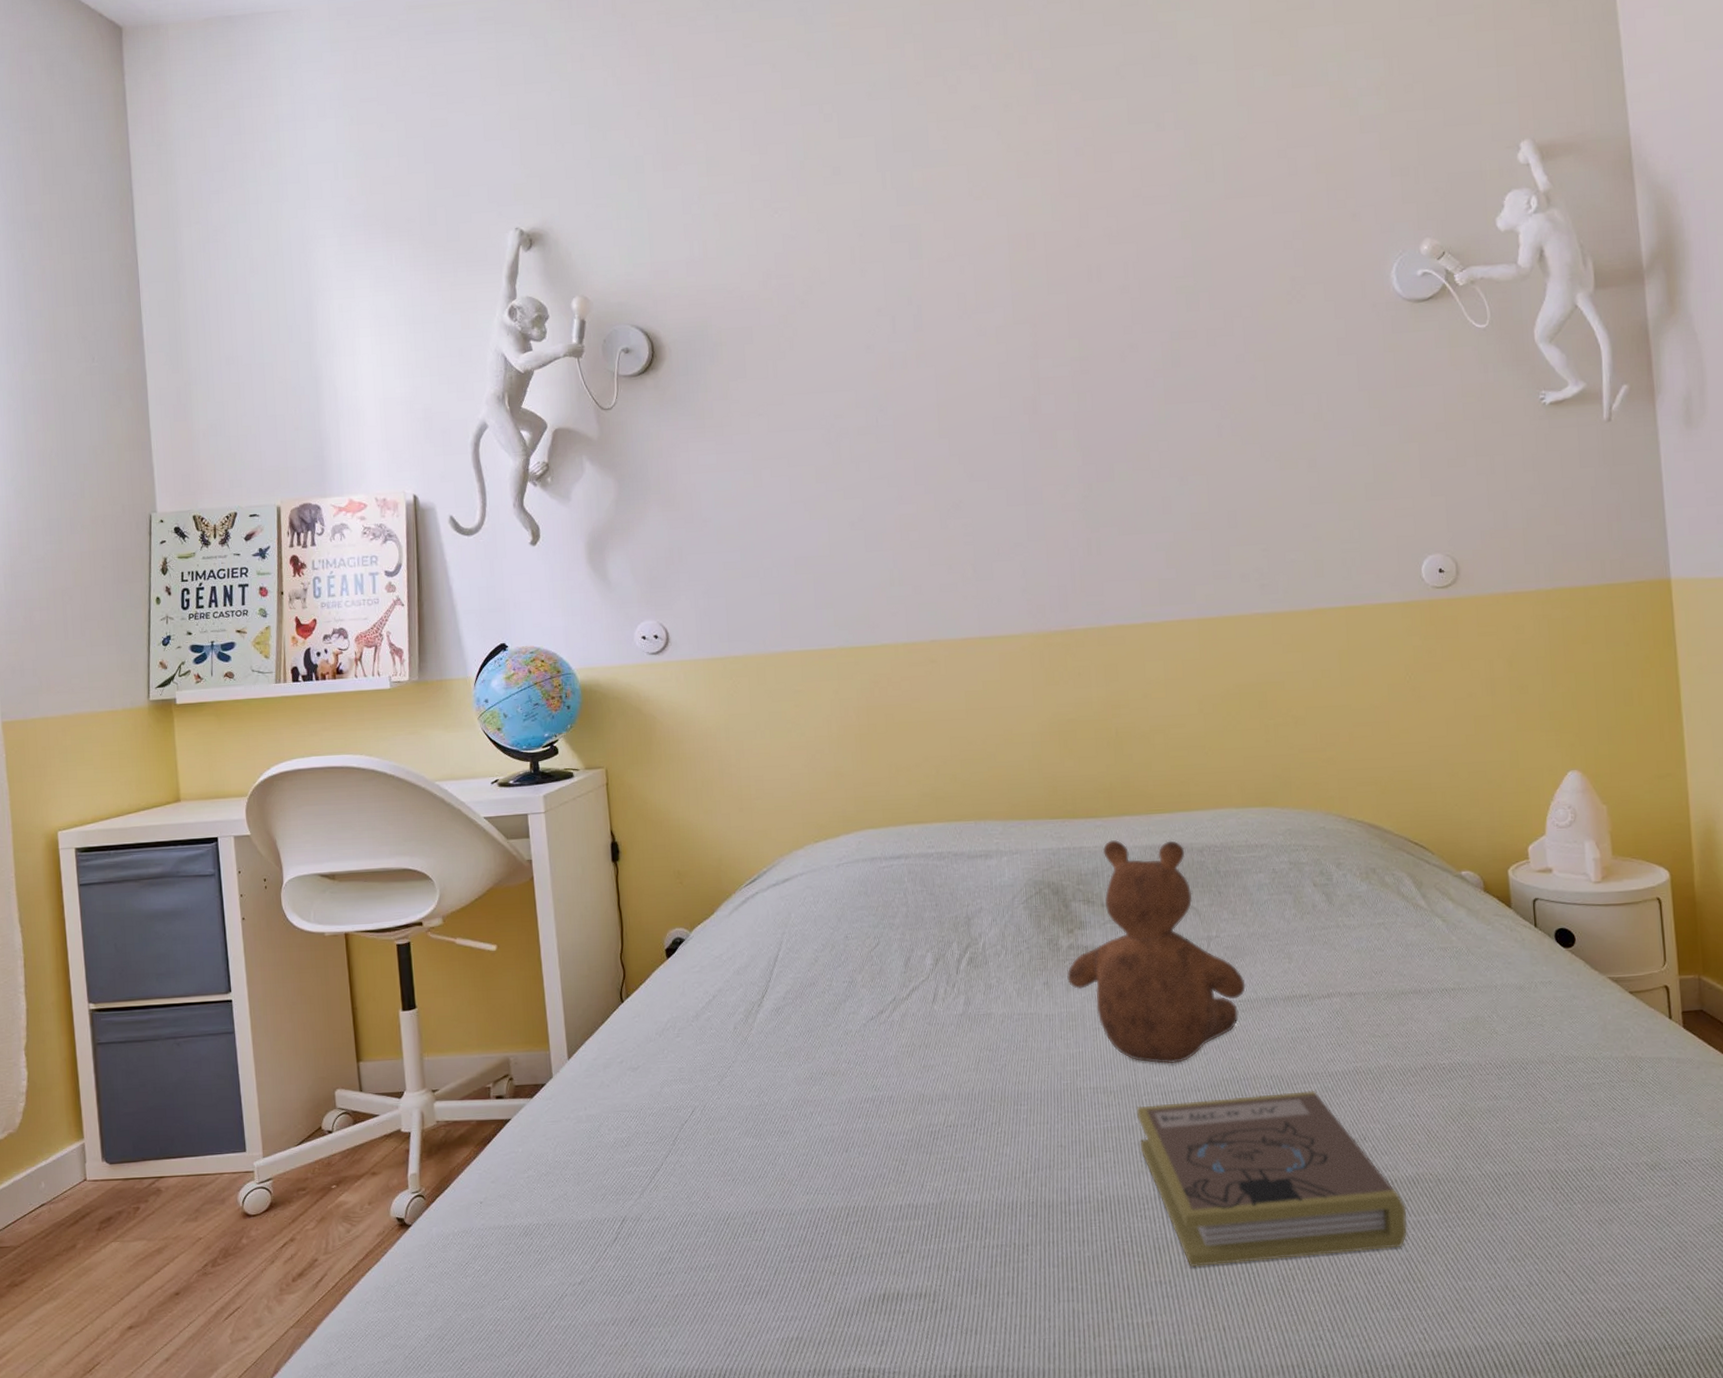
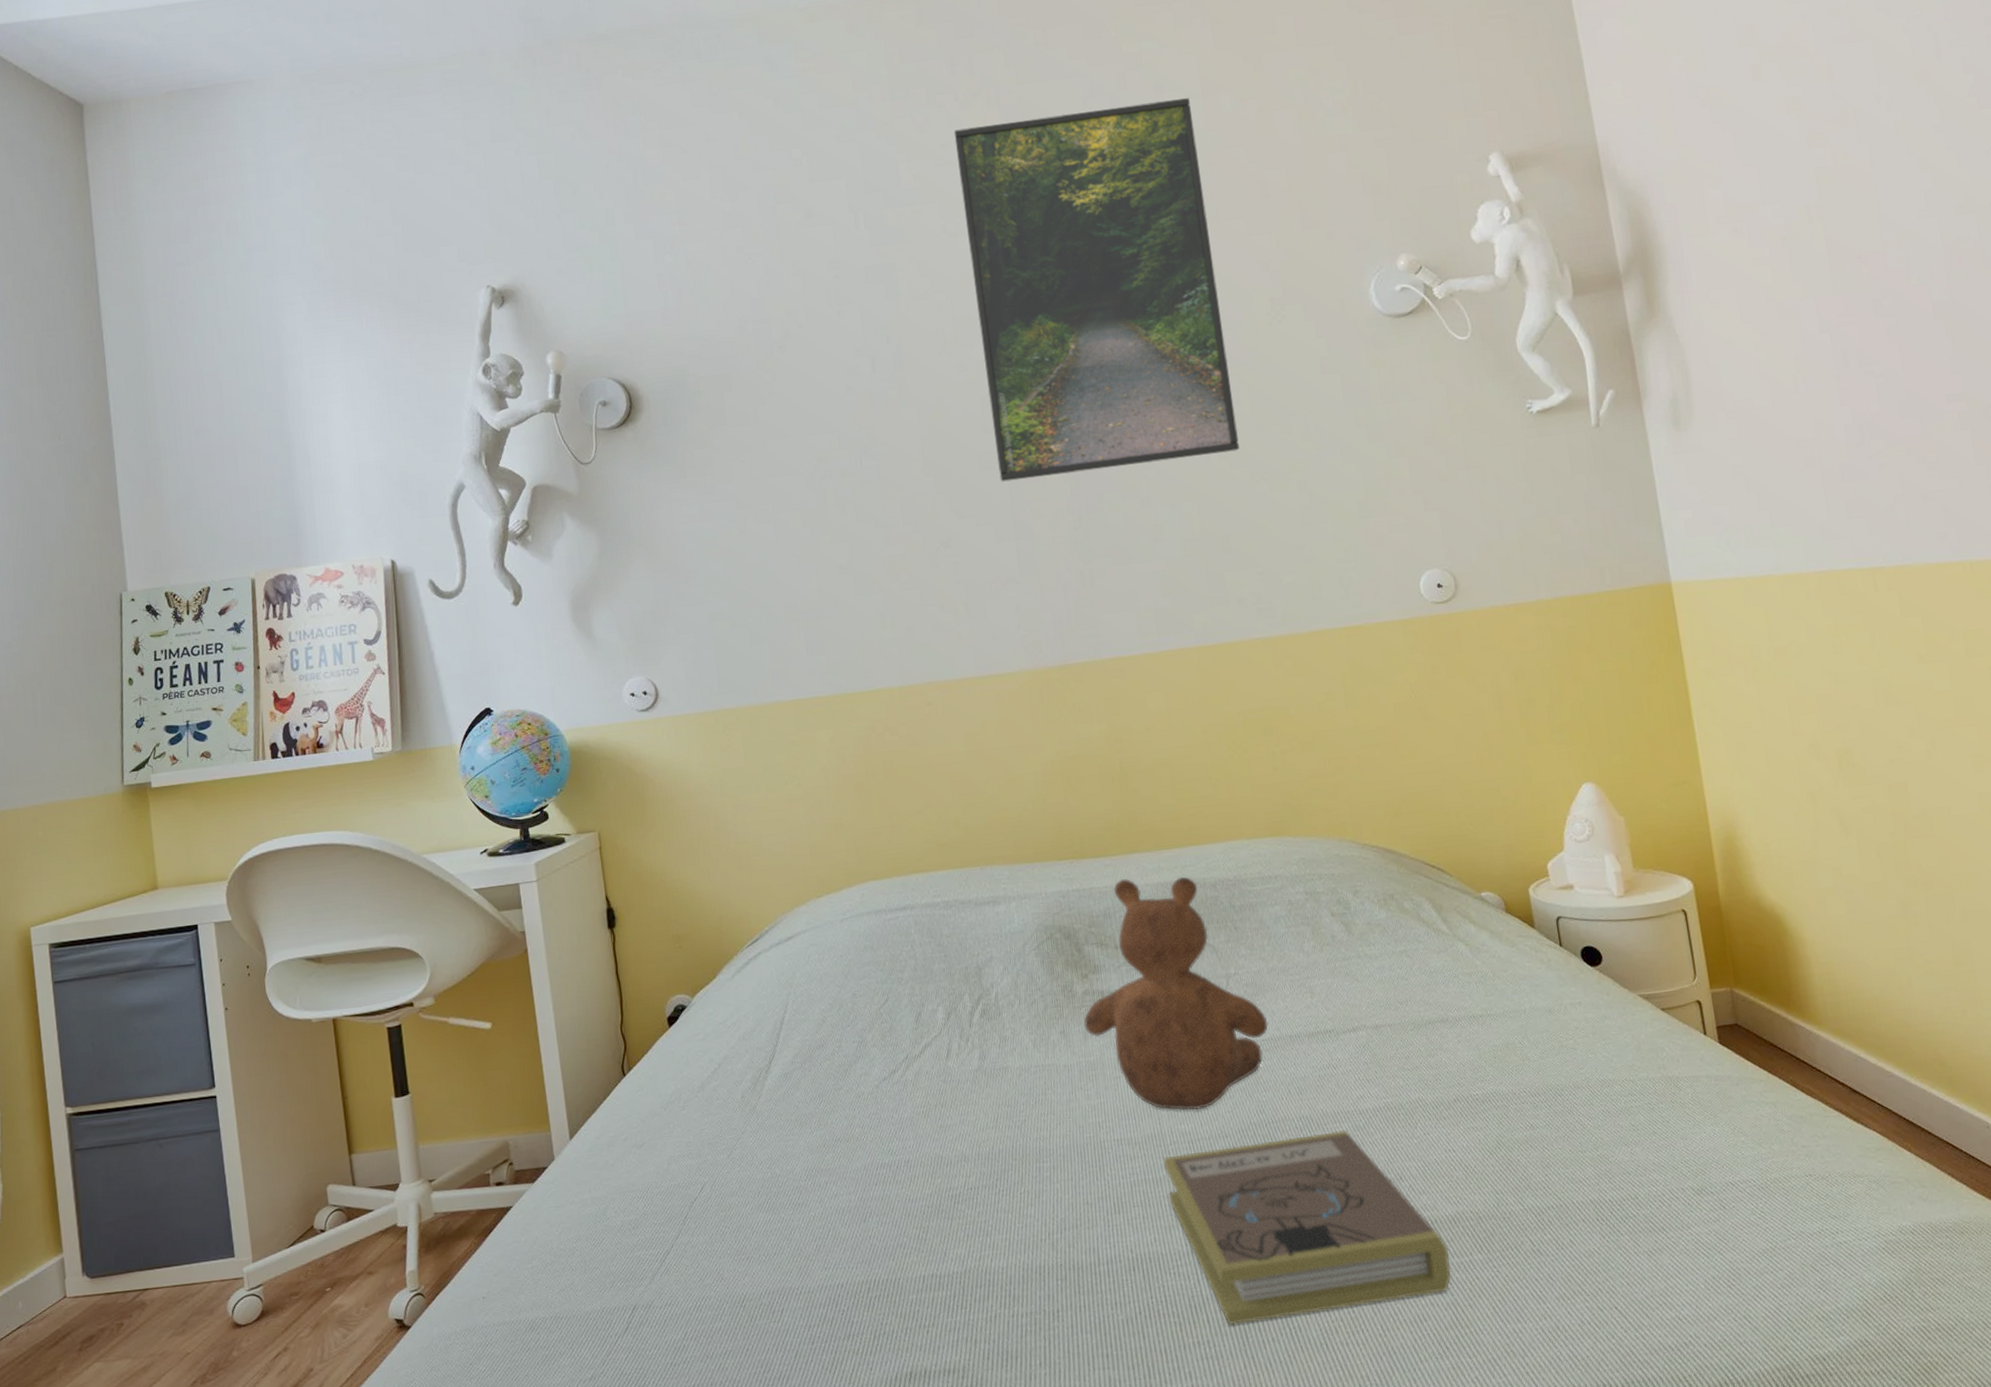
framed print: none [985,70,1252,447] -> present [954,98,1240,482]

